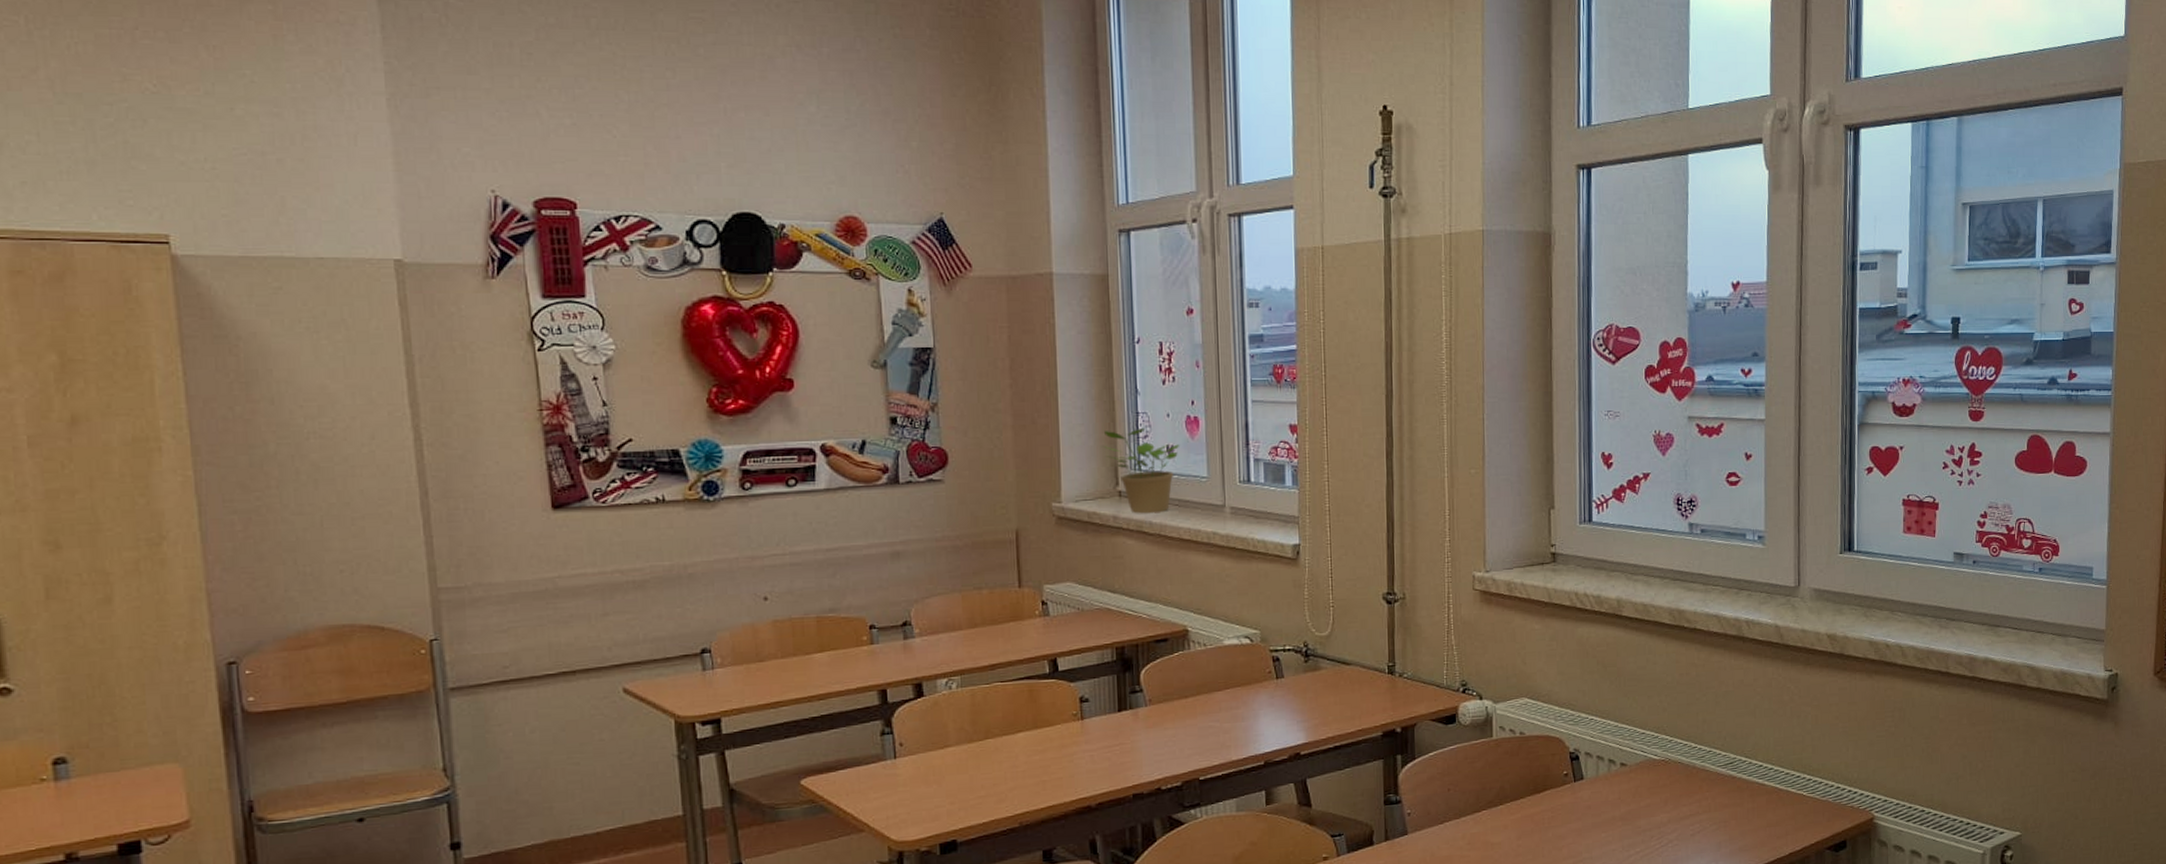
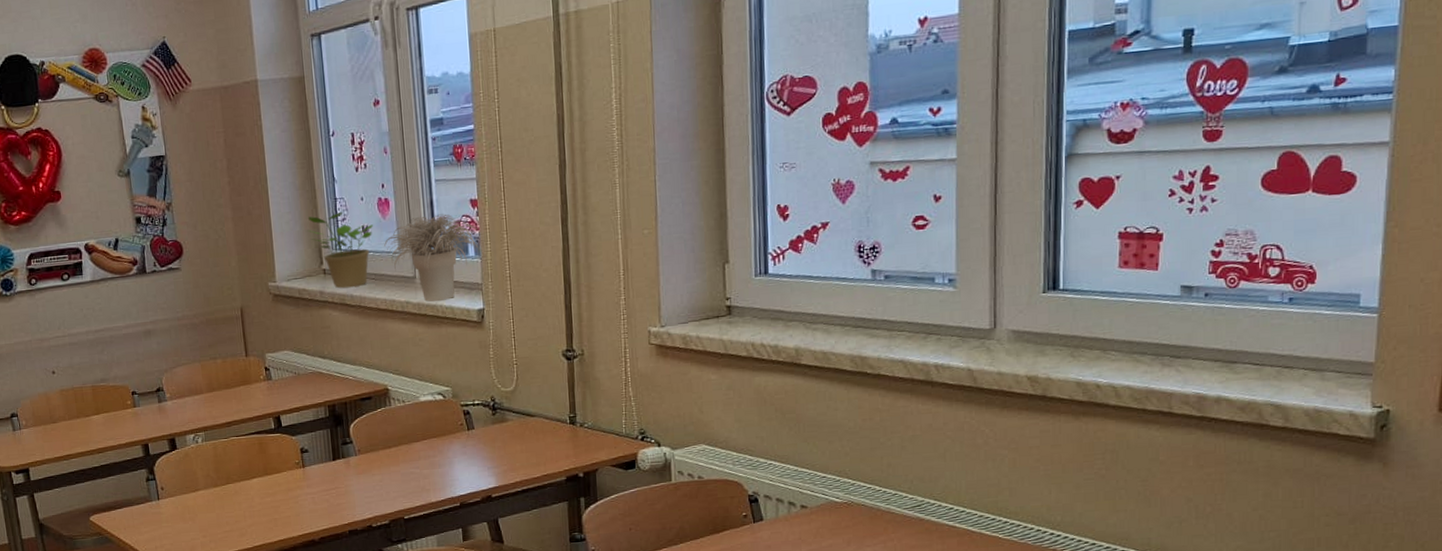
potted plant: none [1191,438,1298,535] -> present [384,214,480,303]

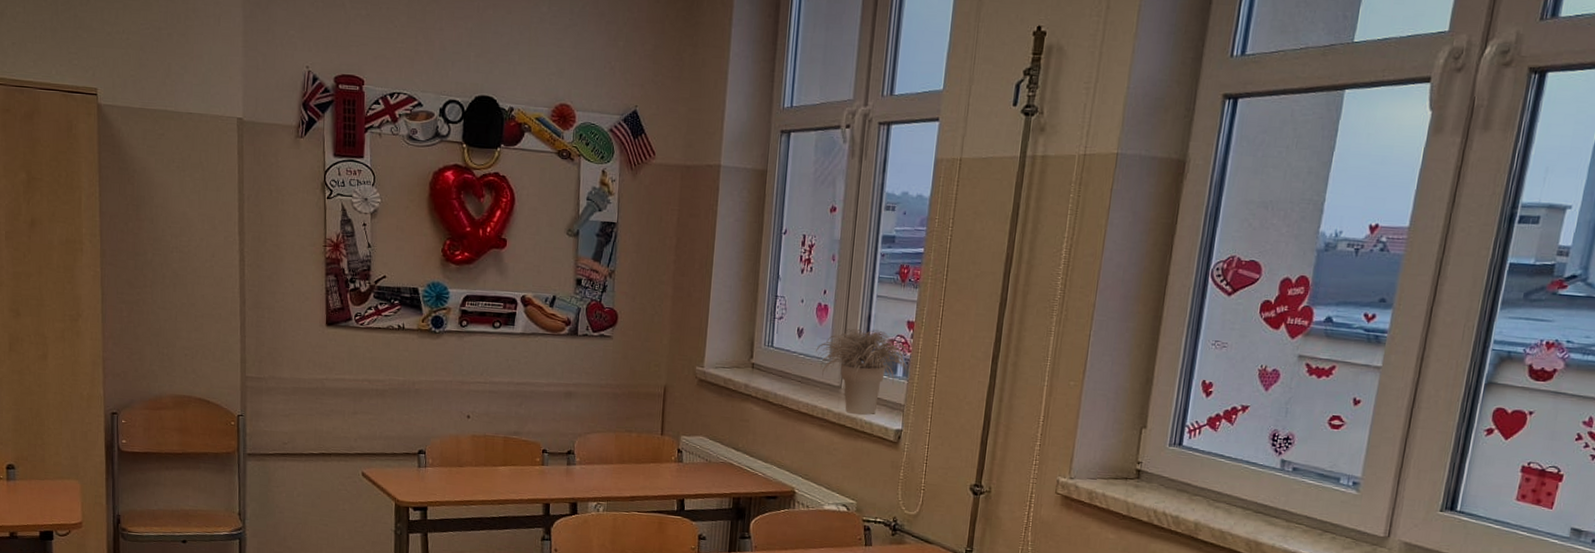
potted plant: present [307,211,374,289] -> none [743,309,809,387]

